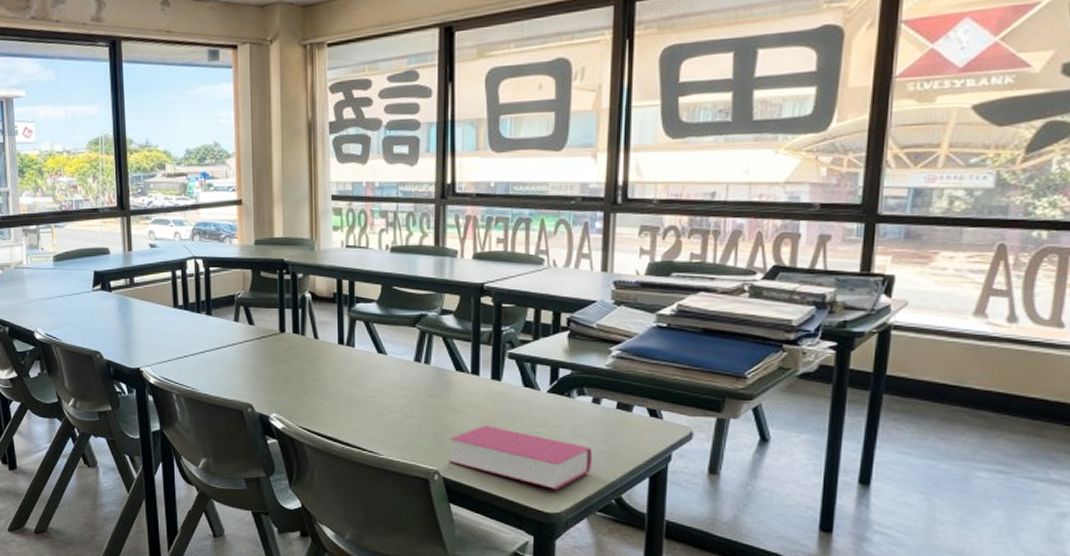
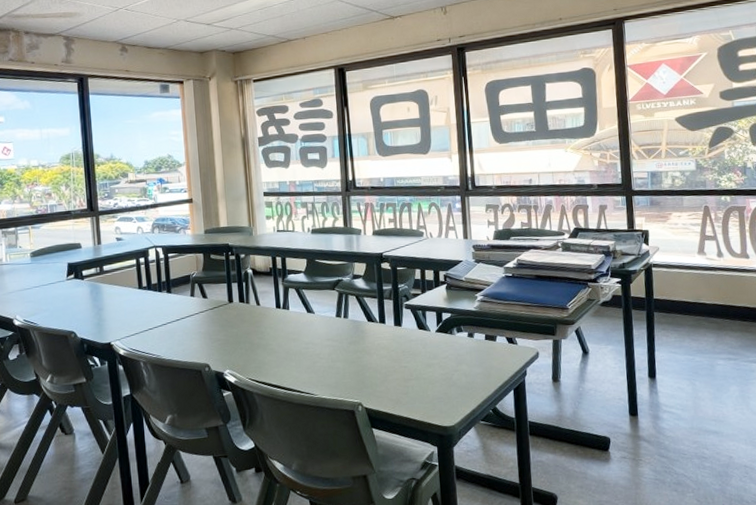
book: present [448,424,593,490] -> none [367,362,473,407]

